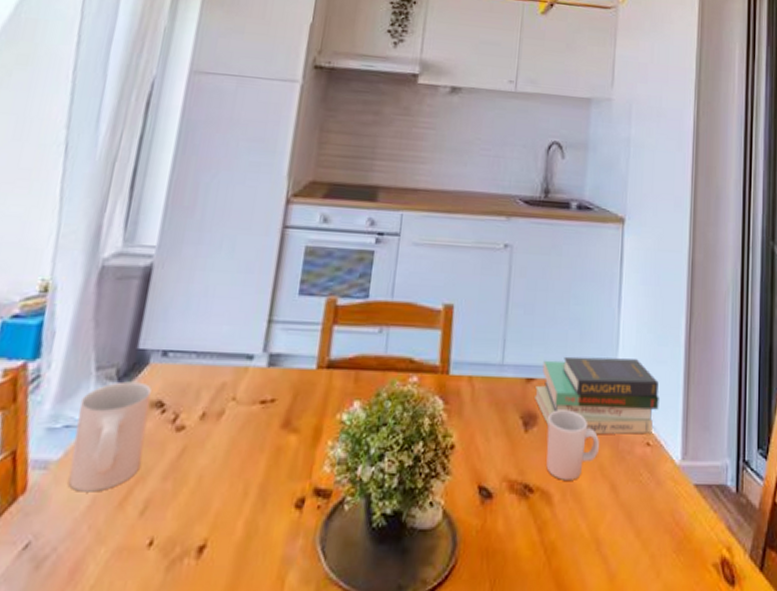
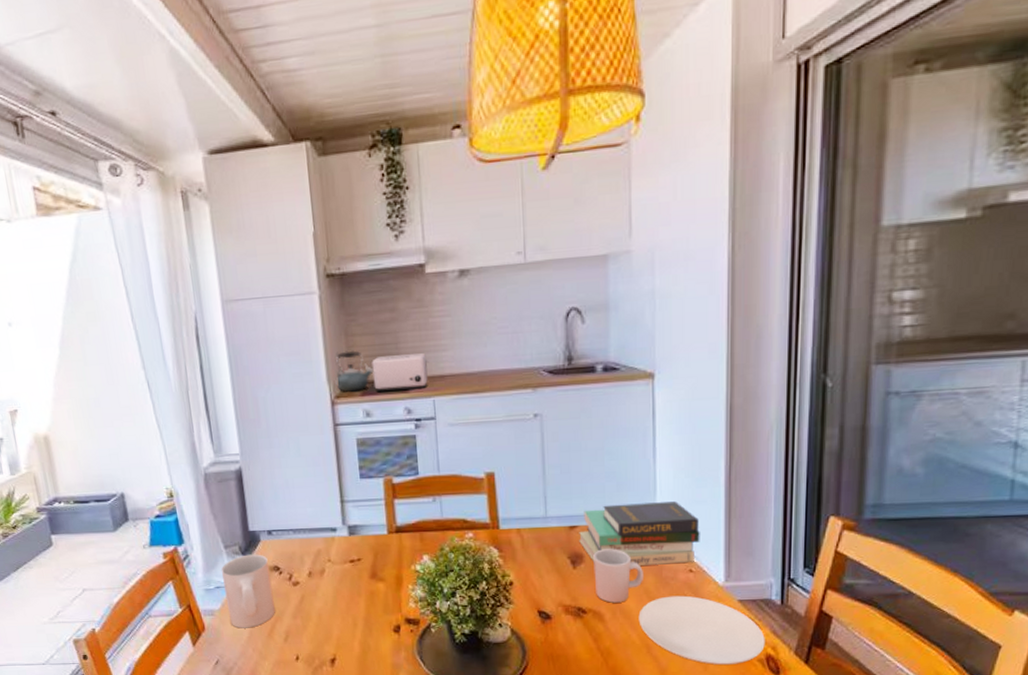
kettle: none [296,146,343,193] -> present [335,350,374,392]
toaster: none [339,158,405,201] -> present [372,353,429,393]
plate: none [589,475,720,571] -> present [638,595,765,666]

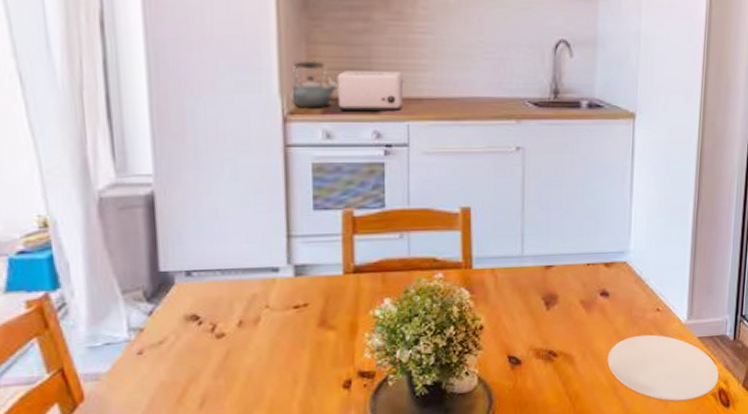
cup: present [221,554,275,629] -> none [114,300,189,395]
books: present [579,501,700,565] -> none [554,241,668,306]
mug: present [593,549,645,603] -> none [567,289,616,345]

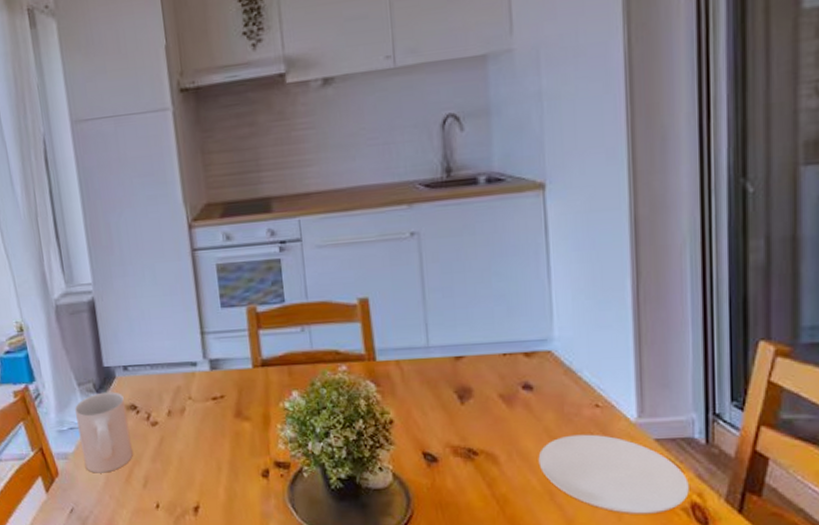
cup: none [114,300,189,395] -> present [74,391,133,473]
kettle: present [290,60,339,108] -> none [192,169,233,214]
toaster: present [337,71,406,112] -> none [231,170,293,214]

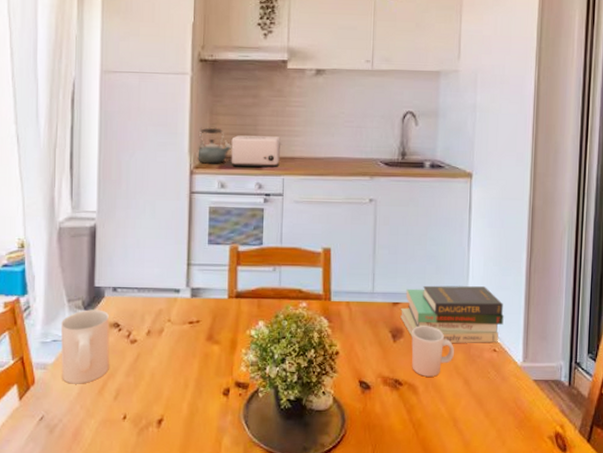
kettle: none [192,169,233,214] -> present [196,127,232,164]
toaster: none [231,170,293,214] -> present [231,135,283,168]
books: none [466,327,606,400] -> present [400,285,504,343]
mug: none [483,381,543,443] -> present [411,326,455,377]
plate: present [538,434,689,515] -> none [447,373,555,441]

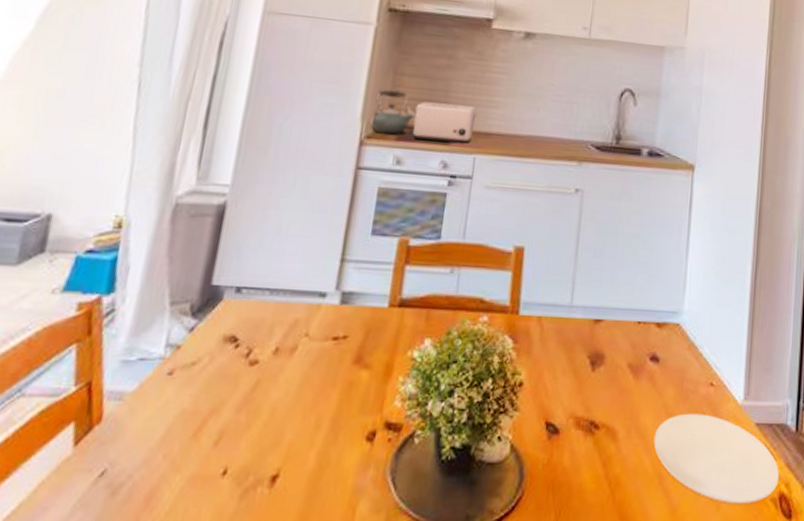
cup: present [60,309,110,384] -> none [143,316,225,423]
books: present [400,285,504,343] -> none [602,299,724,375]
mug: present [411,326,455,377] -> none [612,350,665,418]
plate: none [447,373,555,441] -> present [653,413,779,505]

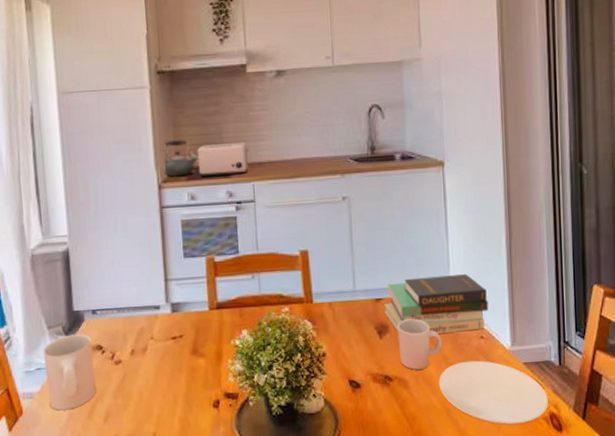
cup: none [143,316,225,423] -> present [42,334,96,411]
books: none [602,299,724,375] -> present [384,274,489,334]
mug: none [612,350,665,418] -> present [397,319,443,370]

